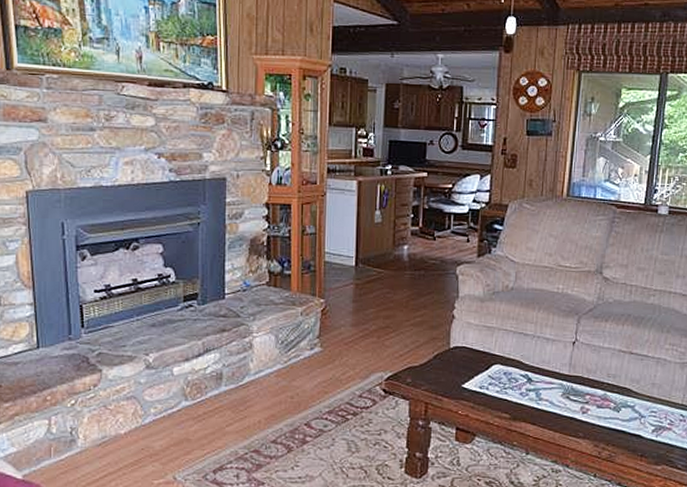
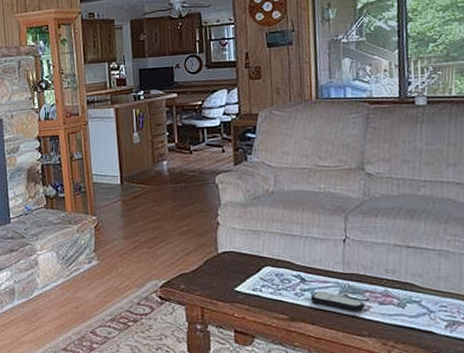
remote control: none [535,391,584,414] -> present [311,291,365,312]

